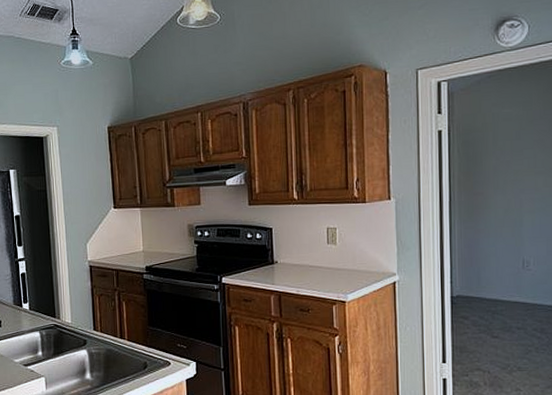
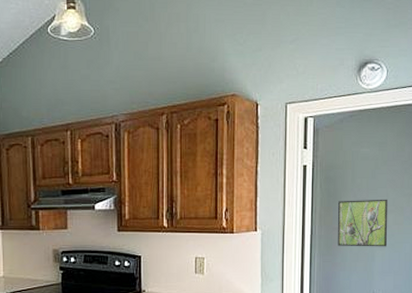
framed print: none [479,160,538,212] -> present [338,199,388,247]

